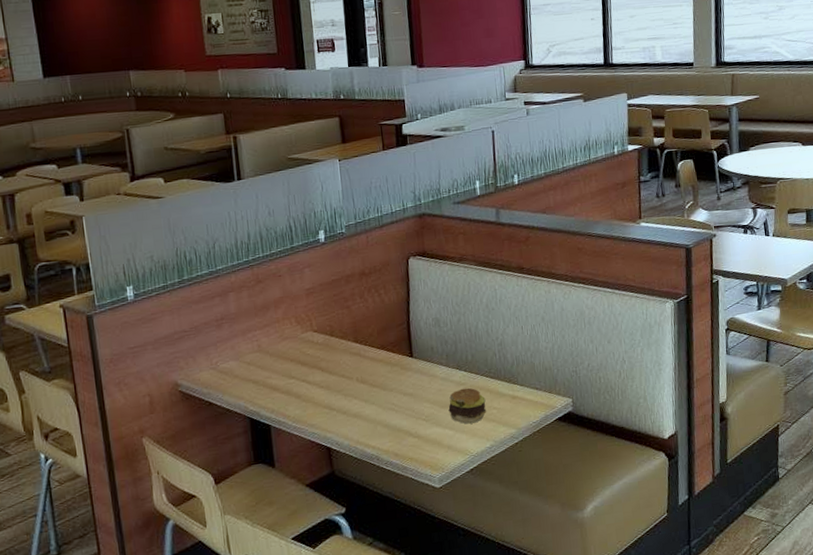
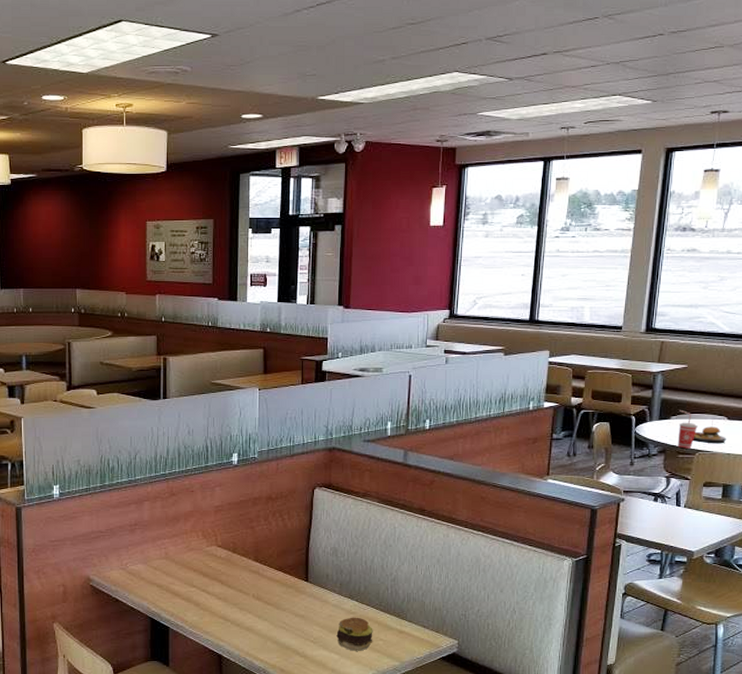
beverage cup: none [756,139,776,178] -> present [678,409,698,449]
burger: none [772,148,804,171] -> present [693,421,726,443]

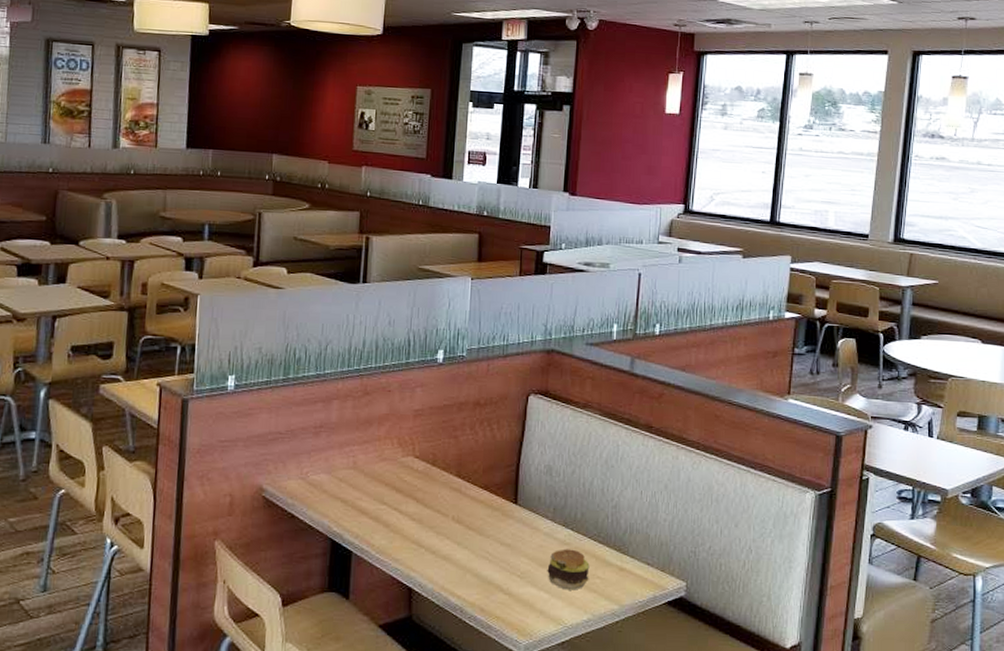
beverage cup: present [678,409,698,449] -> none [929,329,950,373]
burger: present [693,421,726,443] -> none [945,343,981,369]

